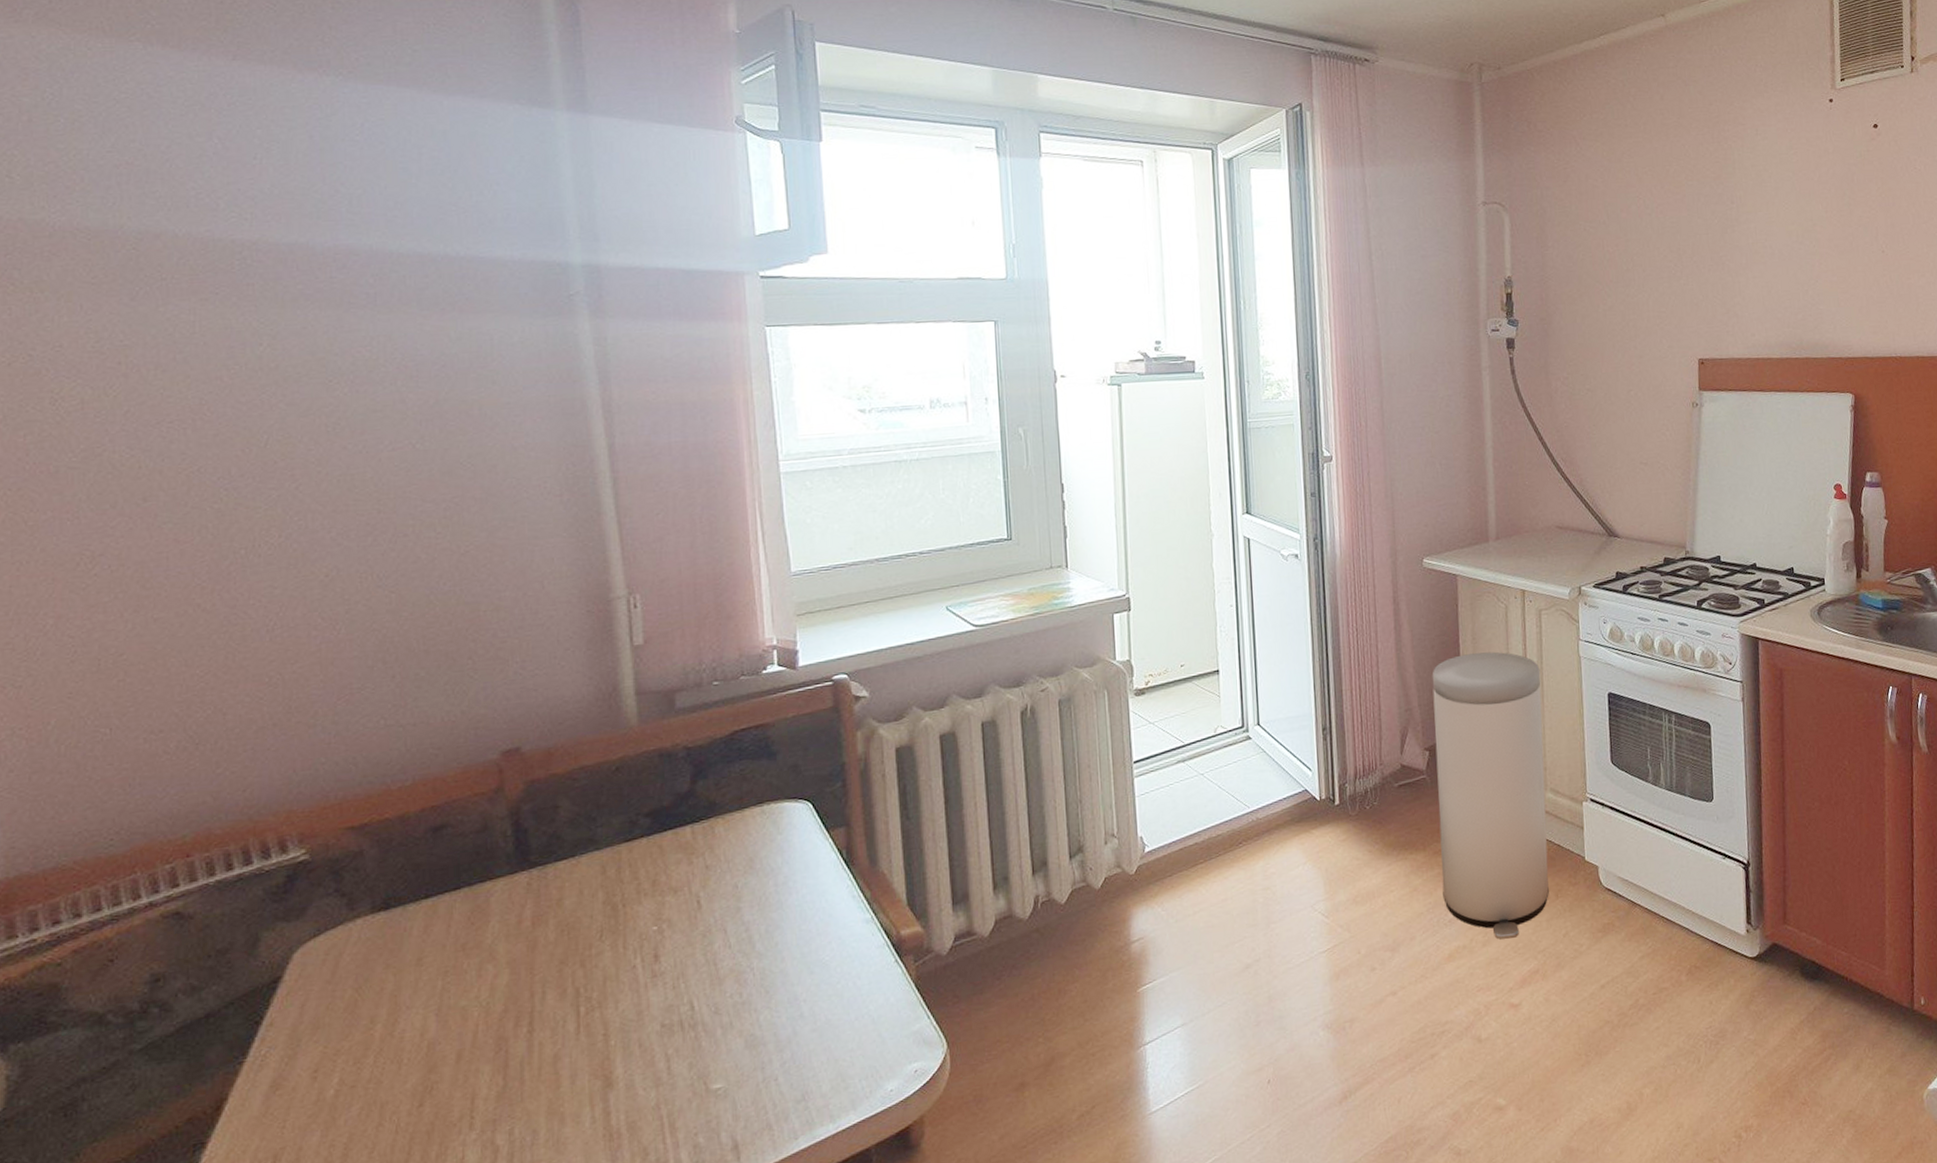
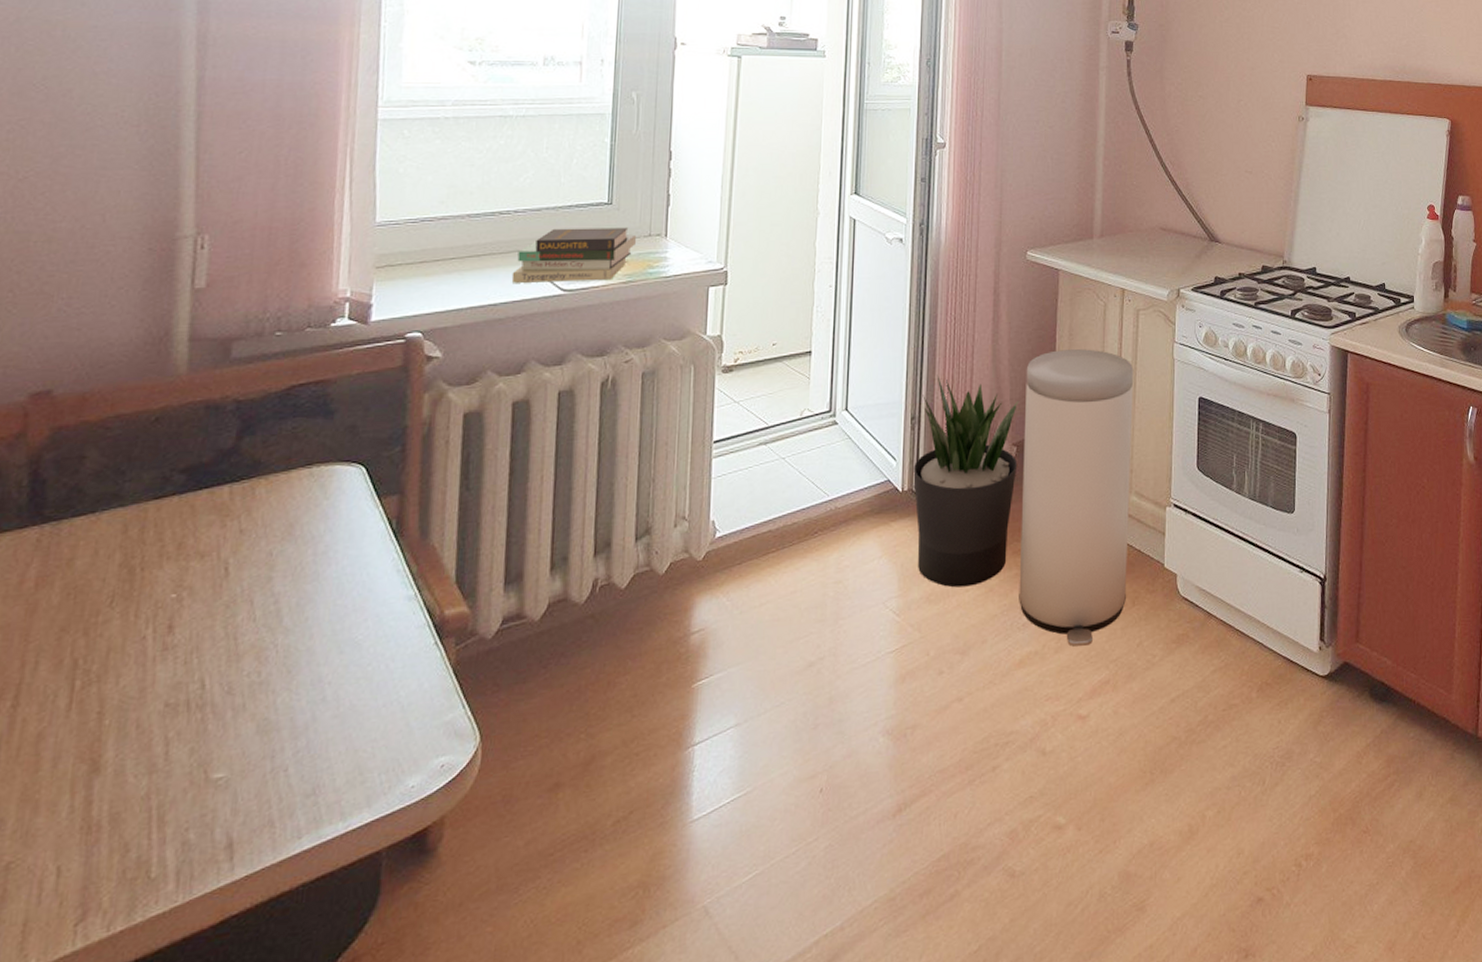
books: none [924,561,1038,622] -> present [511,227,636,283]
planter: none [1329,685,1432,889] -> present [913,374,1019,588]

